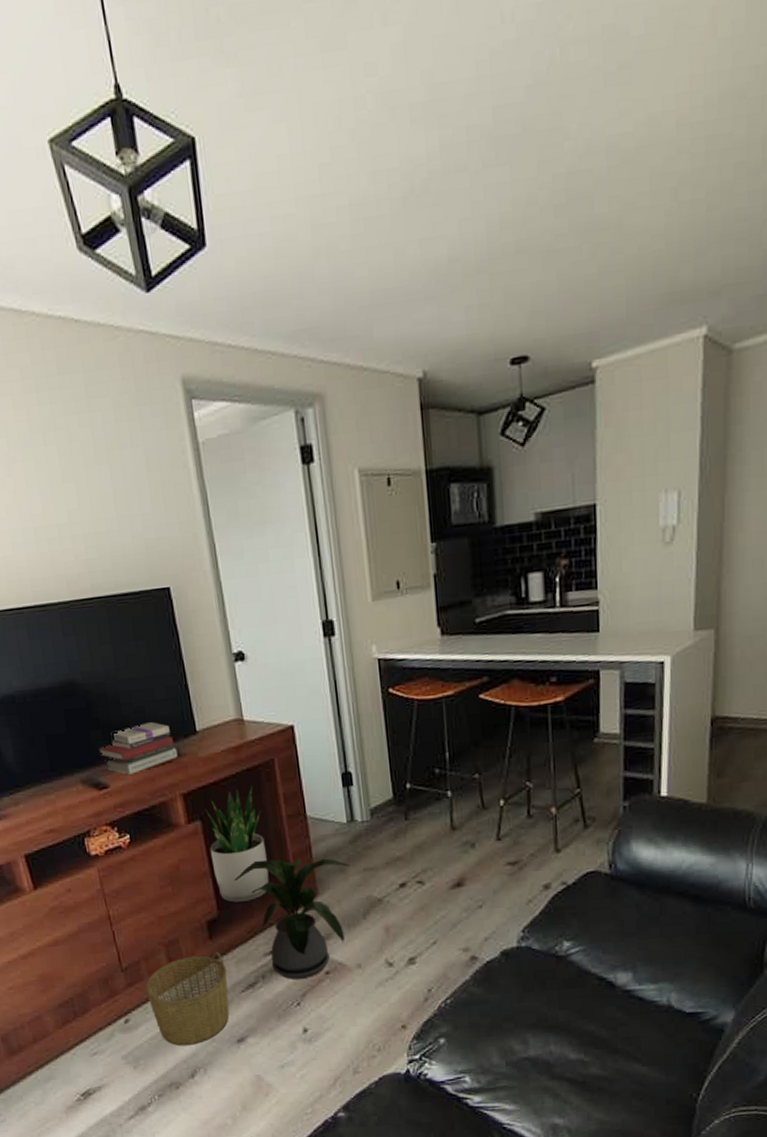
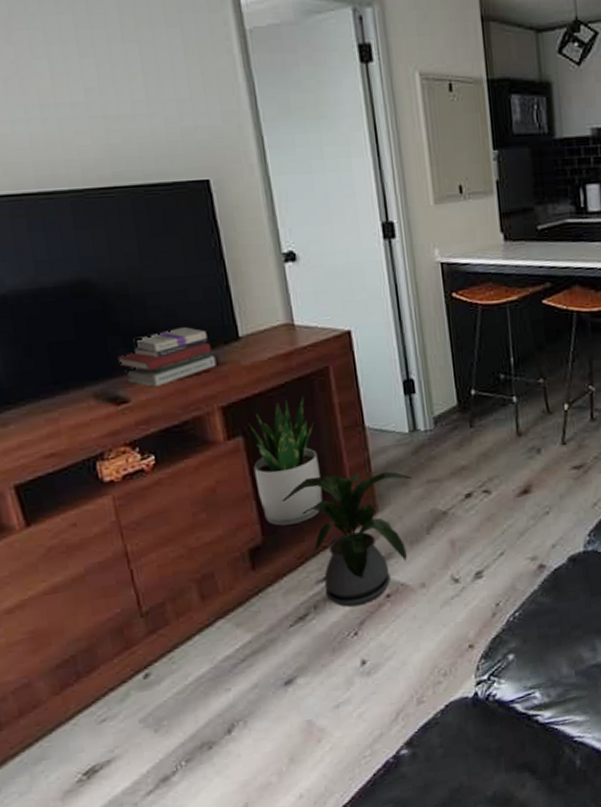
basket: present [144,951,230,1046] -> none [170,582,275,698]

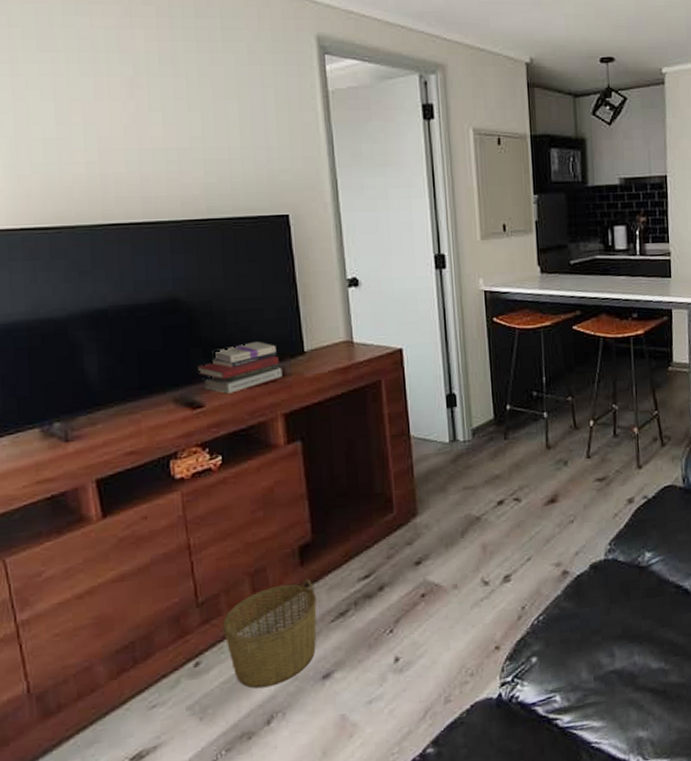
basket: none [170,582,275,698] -> present [222,578,317,688]
planter: present [247,395,323,526] -> none [306,406,369,526]
house plant: present [281,471,412,607] -> none [331,477,450,605]

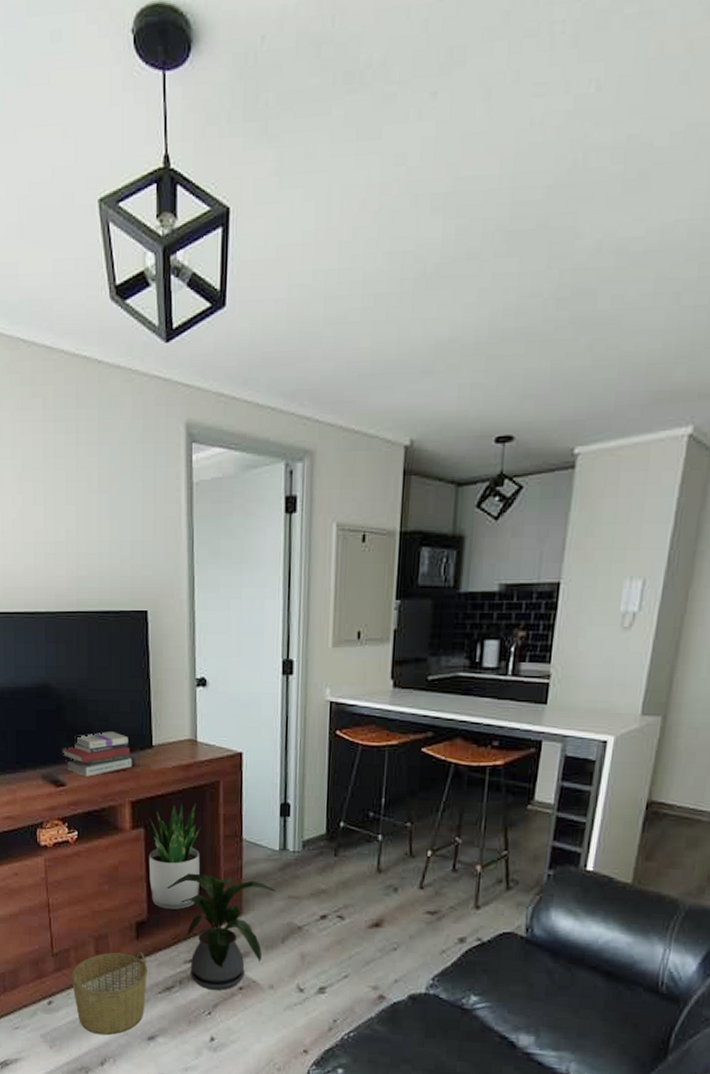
planter: none [306,406,369,526] -> present [148,803,200,910]
house plant: none [331,477,450,605] -> present [166,873,276,990]

